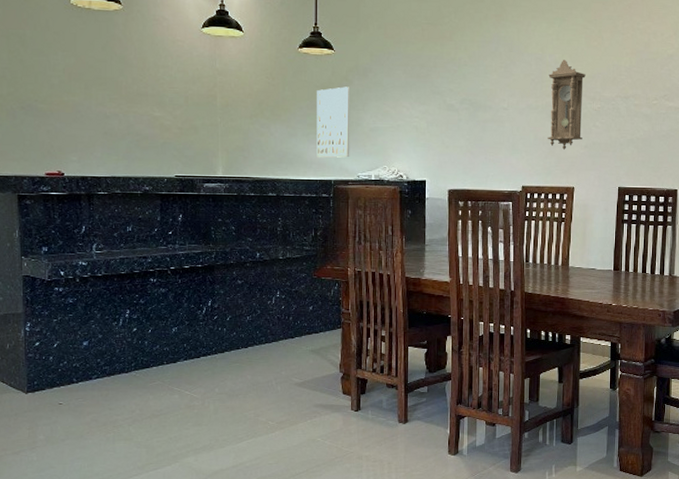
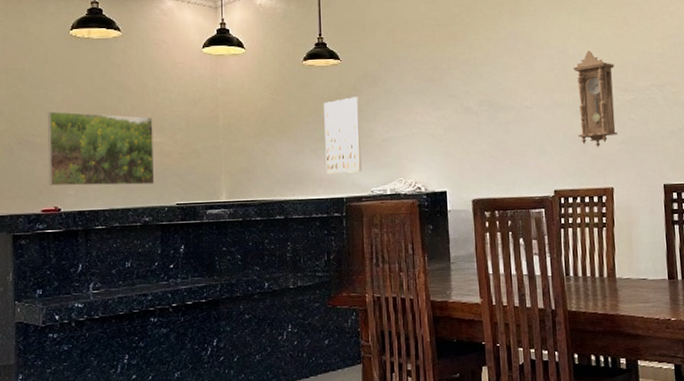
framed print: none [49,78,155,157] -> present [47,111,155,186]

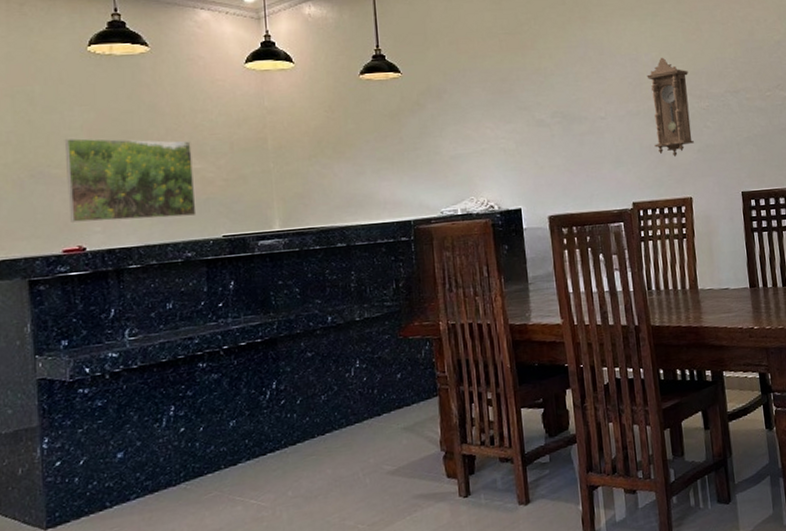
wall art: present [324,97,362,175] -> none [385,112,430,197]

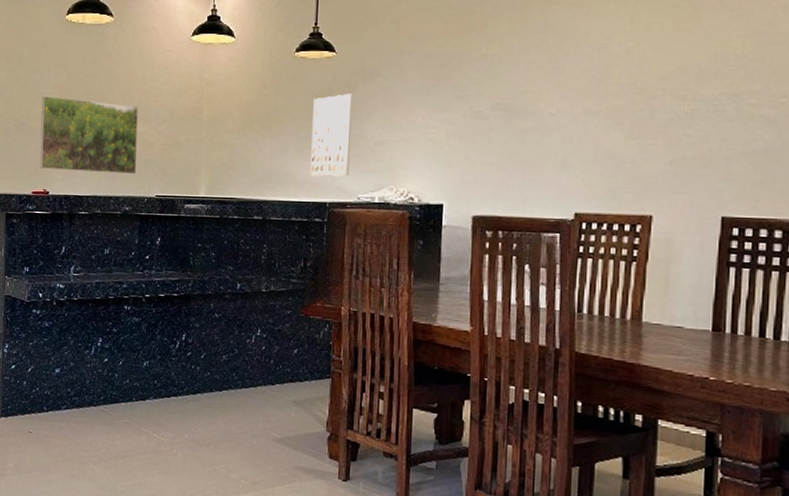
wall art: none [385,112,430,197] -> present [310,94,353,177]
pendulum clock: present [646,57,694,157] -> none [613,48,673,166]

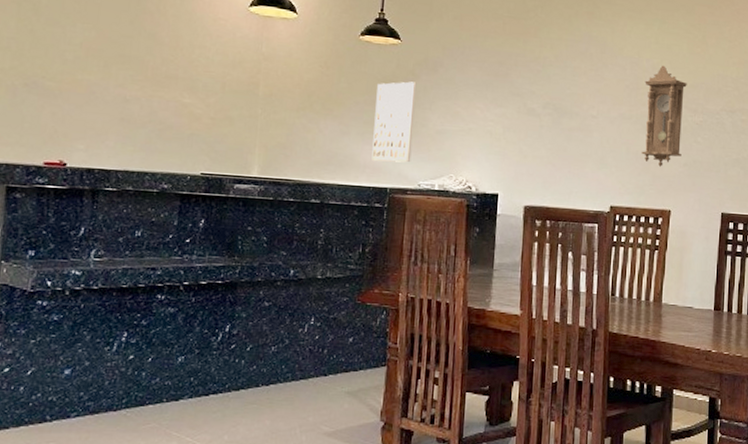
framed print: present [40,95,139,175] -> none [56,52,185,150]
pendulum clock: none [613,48,673,166] -> present [641,65,687,167]

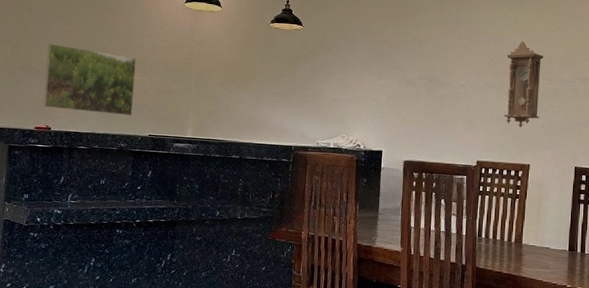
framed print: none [56,52,185,150] -> present [43,43,137,116]
wall art: present [371,81,417,163] -> none [280,59,316,126]

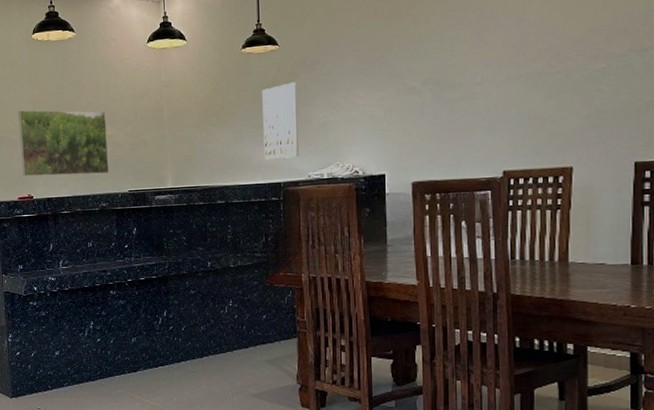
wall art: none [280,59,316,126] -> present [262,82,300,161]
pendulum clock: present [504,41,544,127] -> none [533,15,584,123]

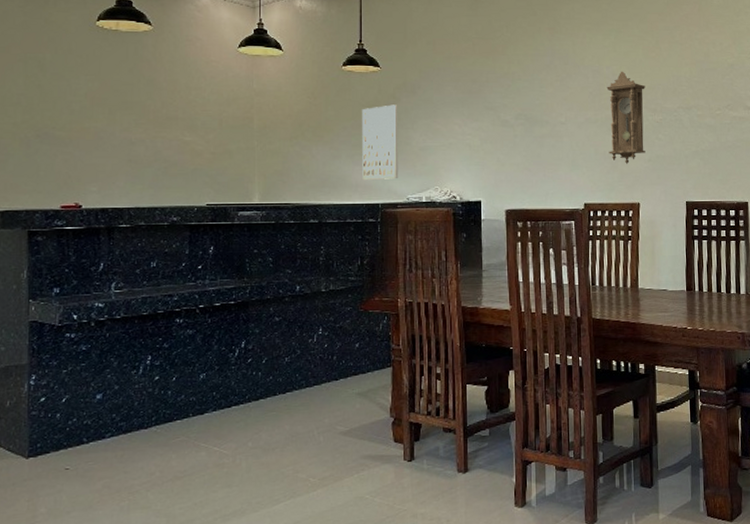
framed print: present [18,110,109,177] -> none [69,103,185,185]
pendulum clock: none [533,15,584,123] -> present [606,71,645,164]

